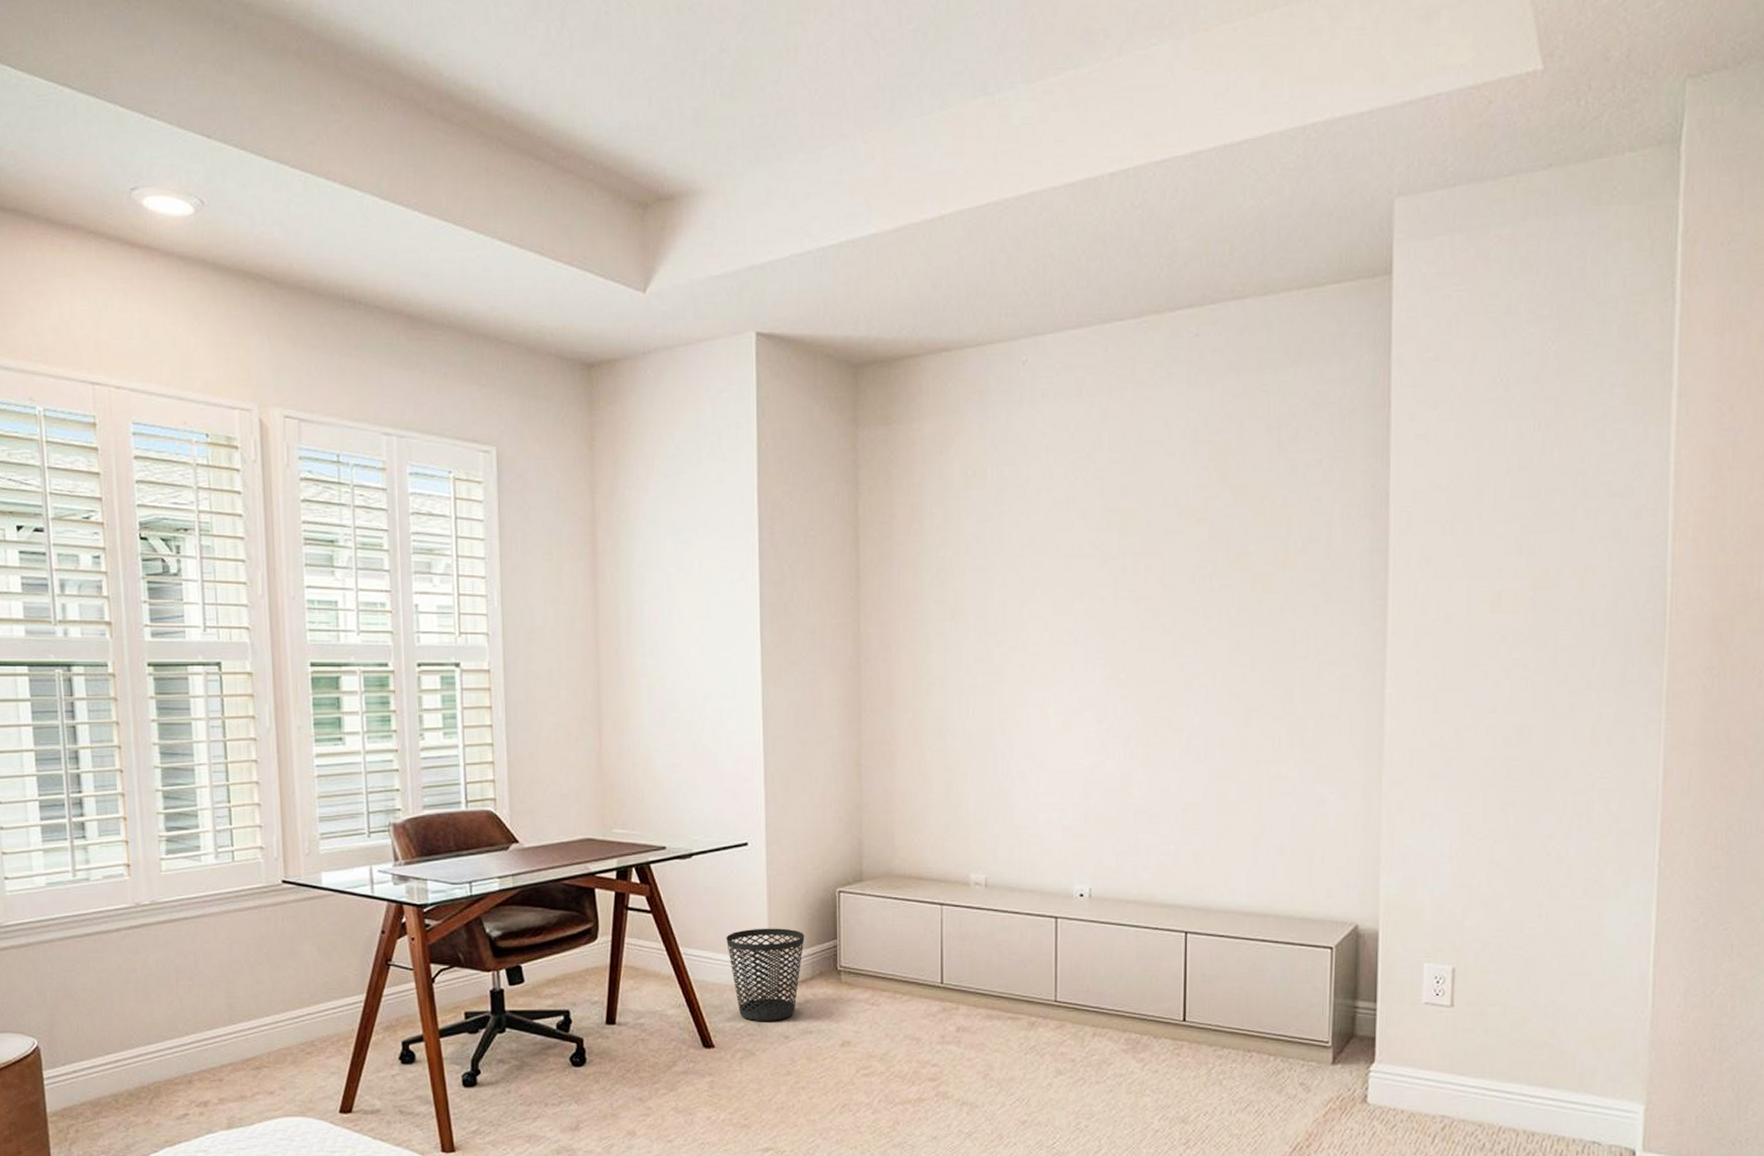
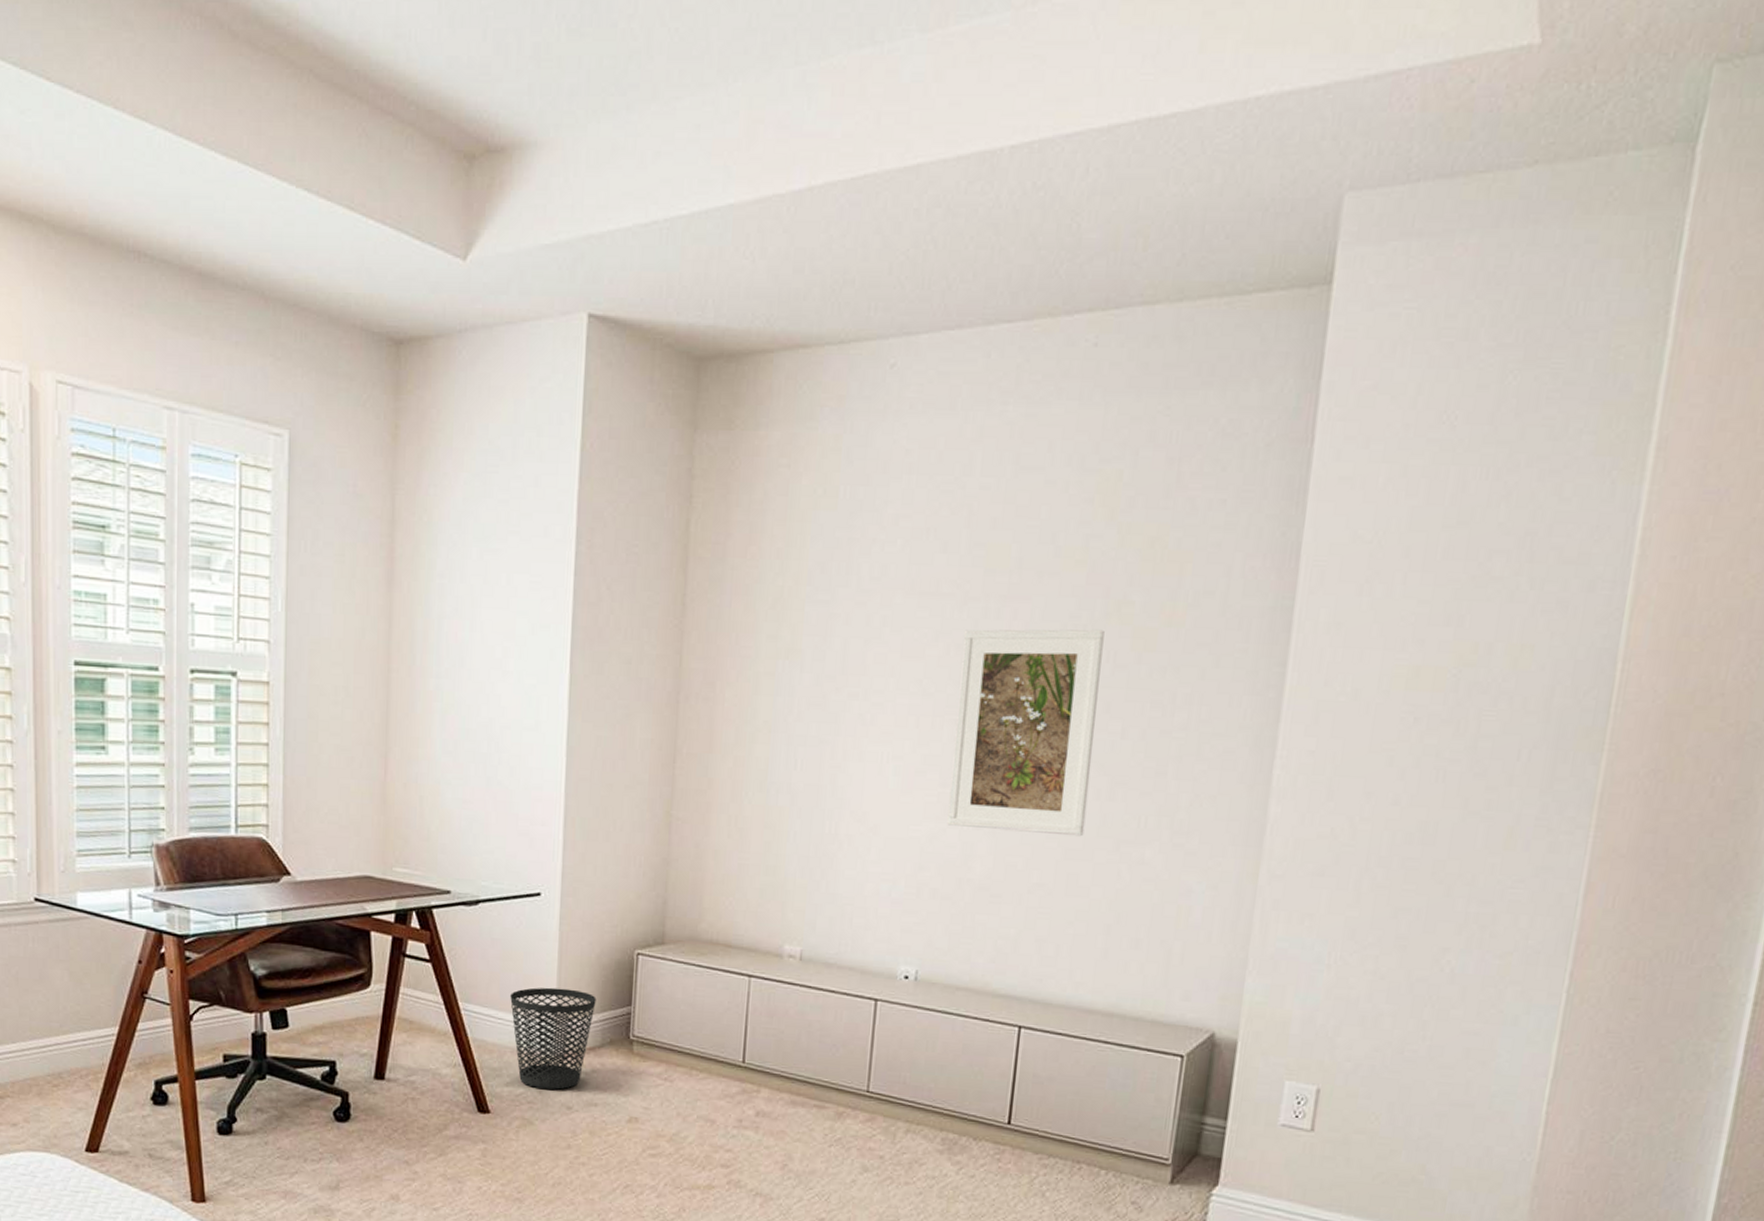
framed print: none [1105,577,1228,759] -> present [947,629,1105,837]

